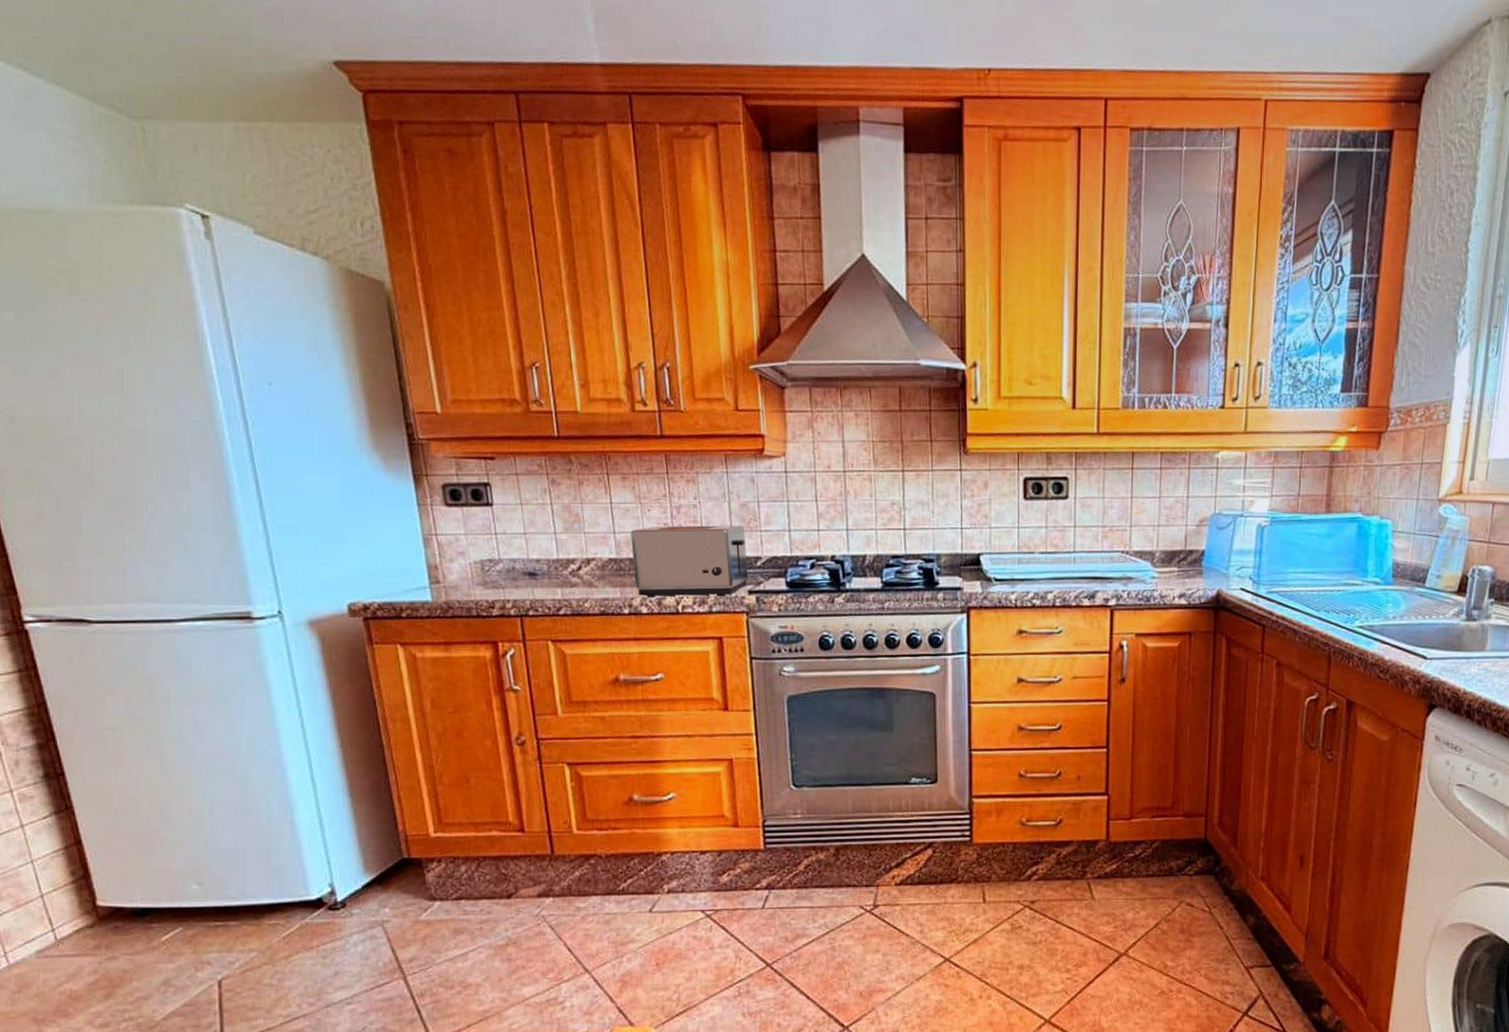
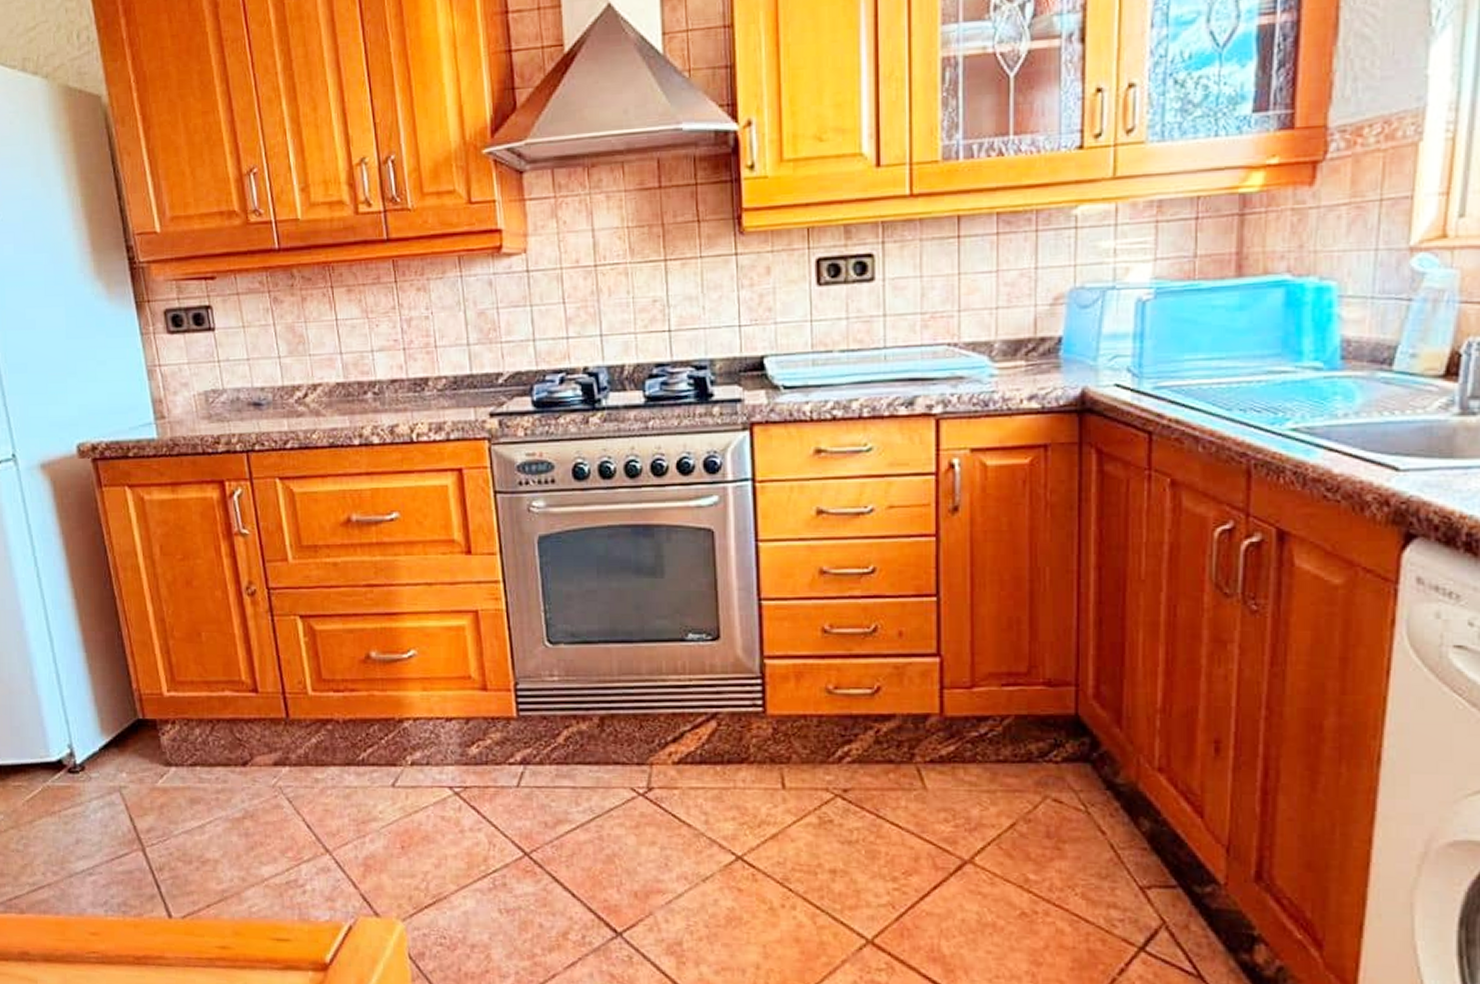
toaster: present [630,525,748,596] -> none [358,337,489,424]

